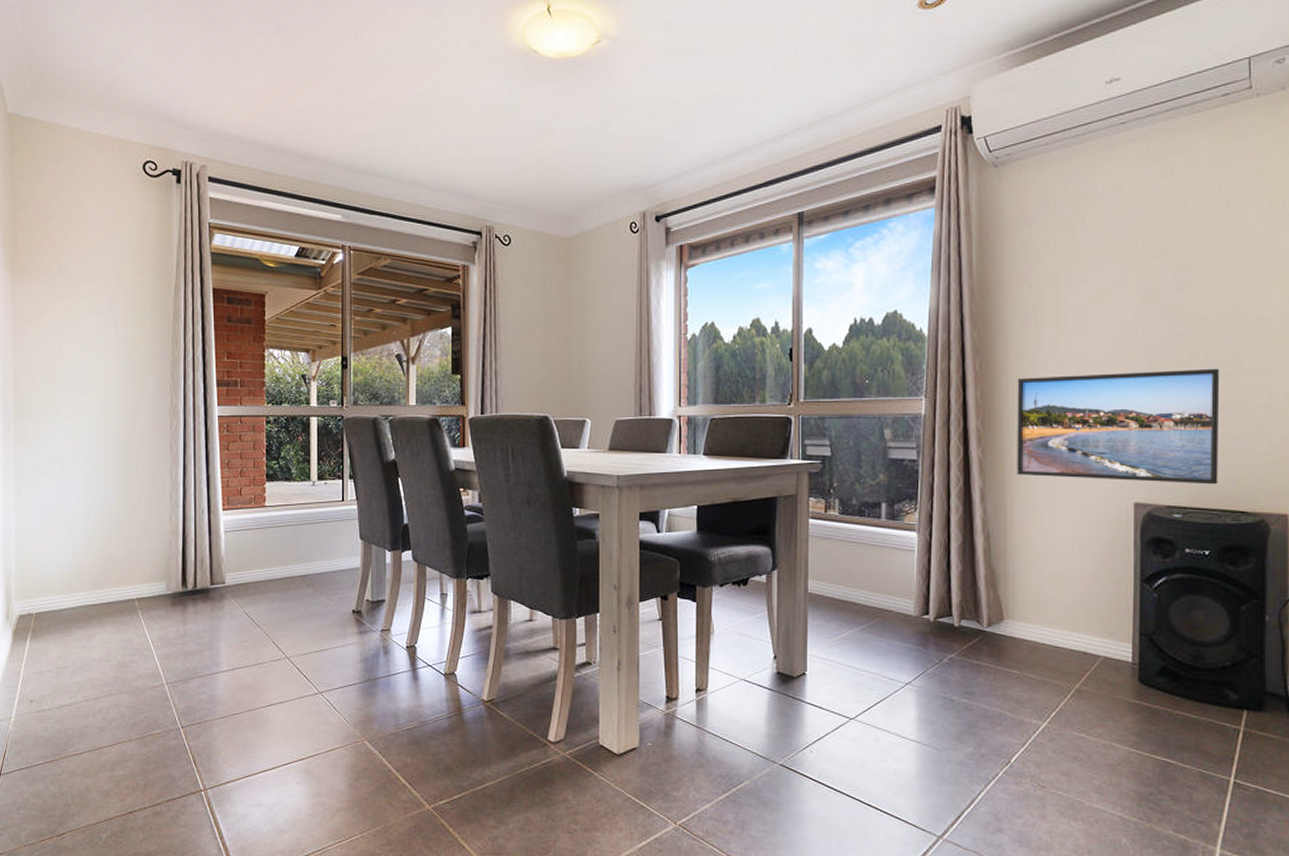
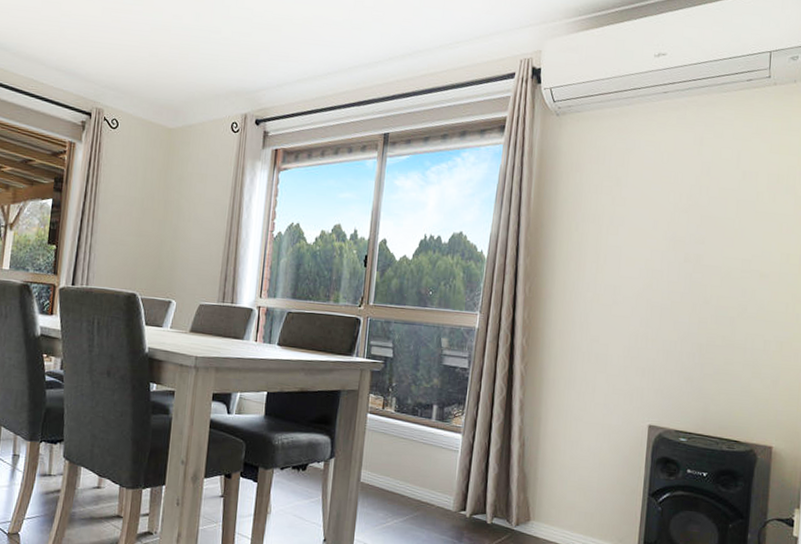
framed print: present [1017,368,1220,485] -> none [552,304,727,415]

